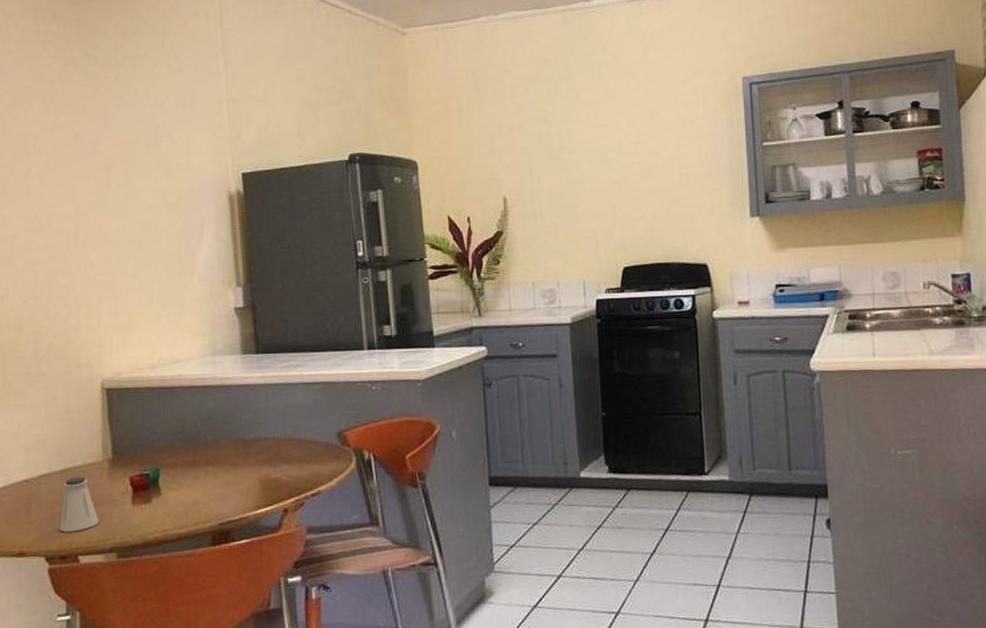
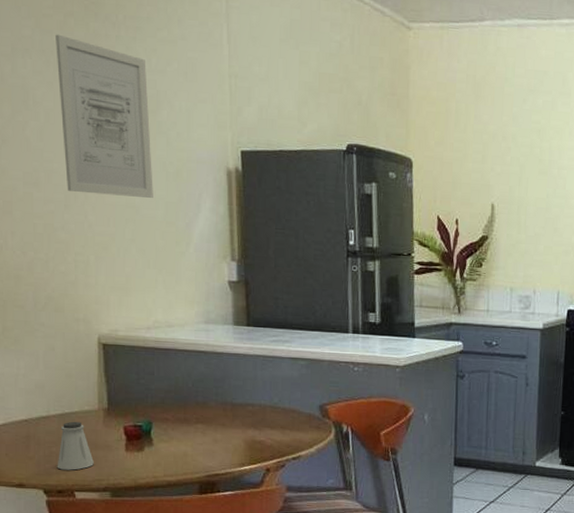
wall art: none [56,81,155,234] -> present [56,34,153,198]

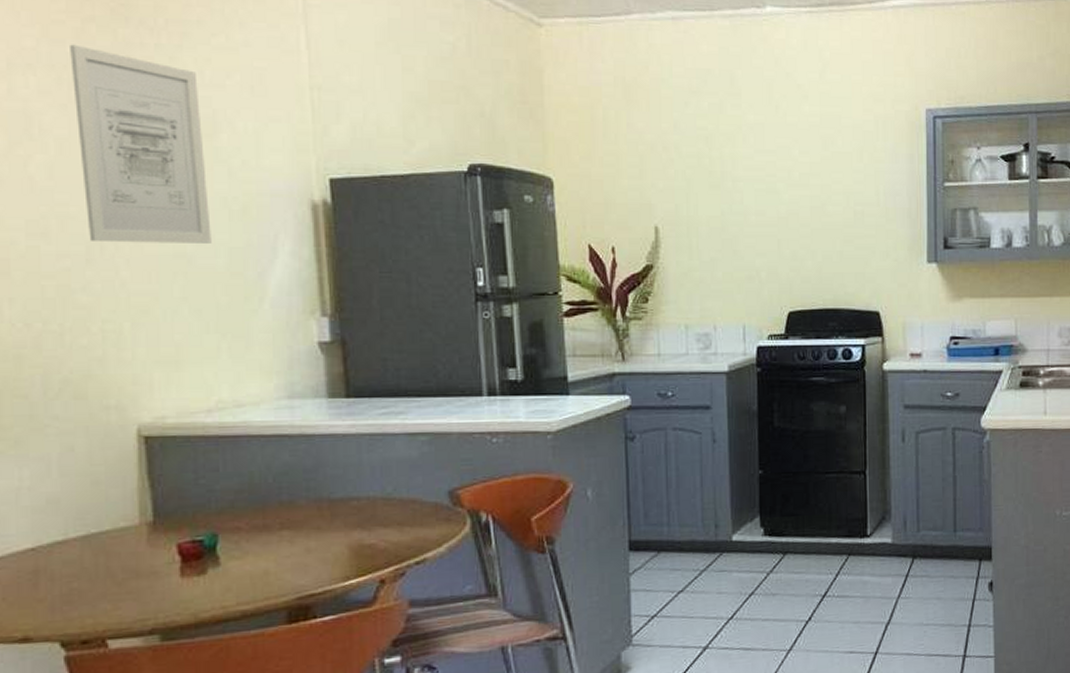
saltshaker: present [57,421,94,470] -> none [79,543,135,612]

